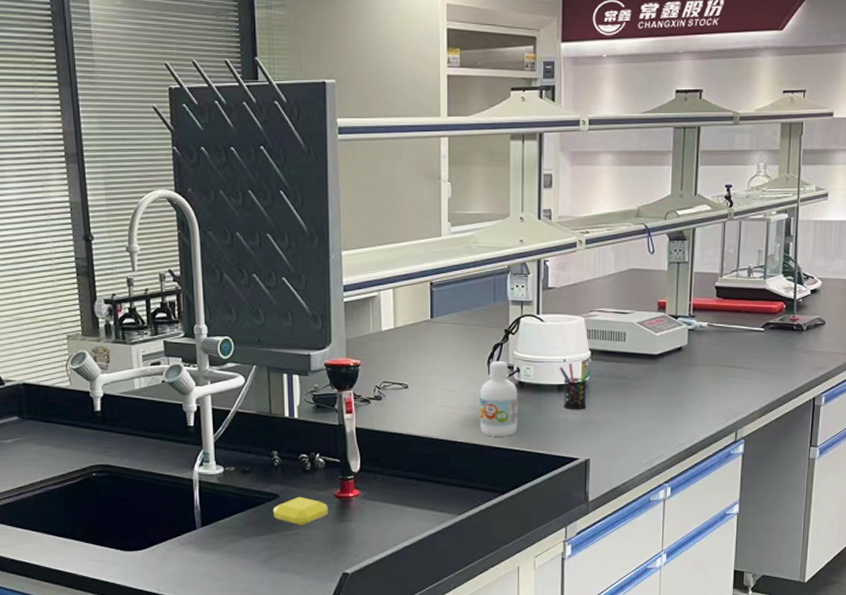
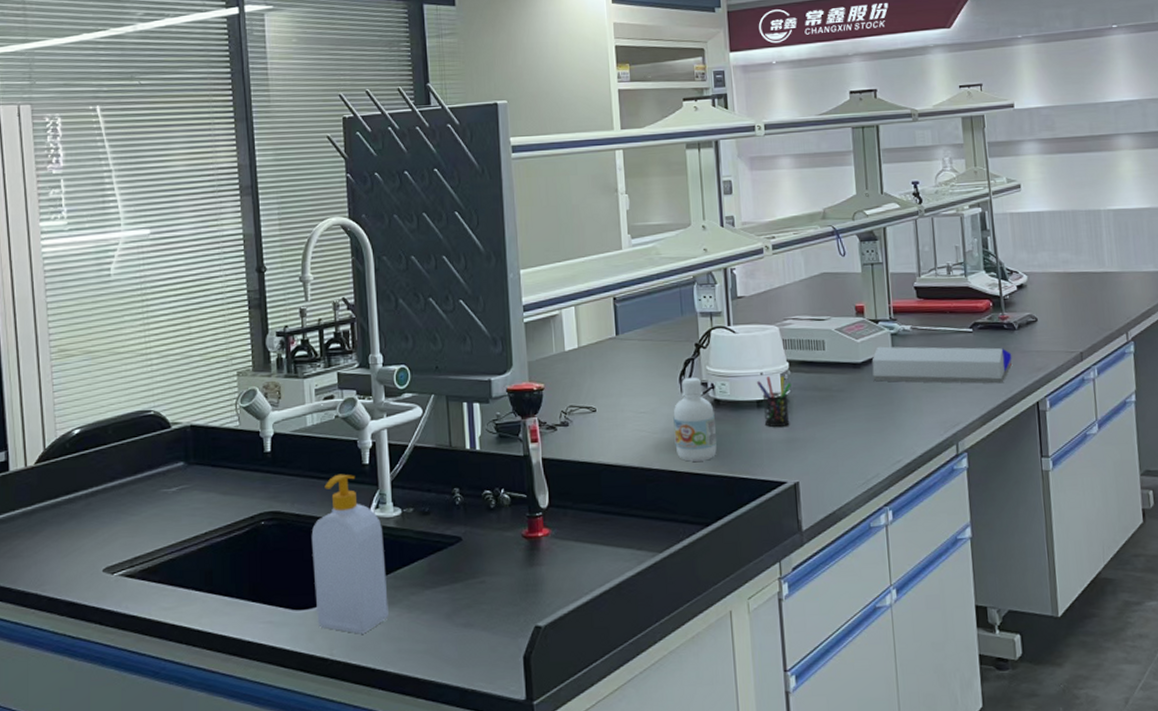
soap bottle: none [139,434,211,574] -> present [311,474,389,634]
soap bar: present [273,496,328,526] -> none [455,538,516,572]
architectural model: none [667,340,797,380] -> present [871,346,1012,384]

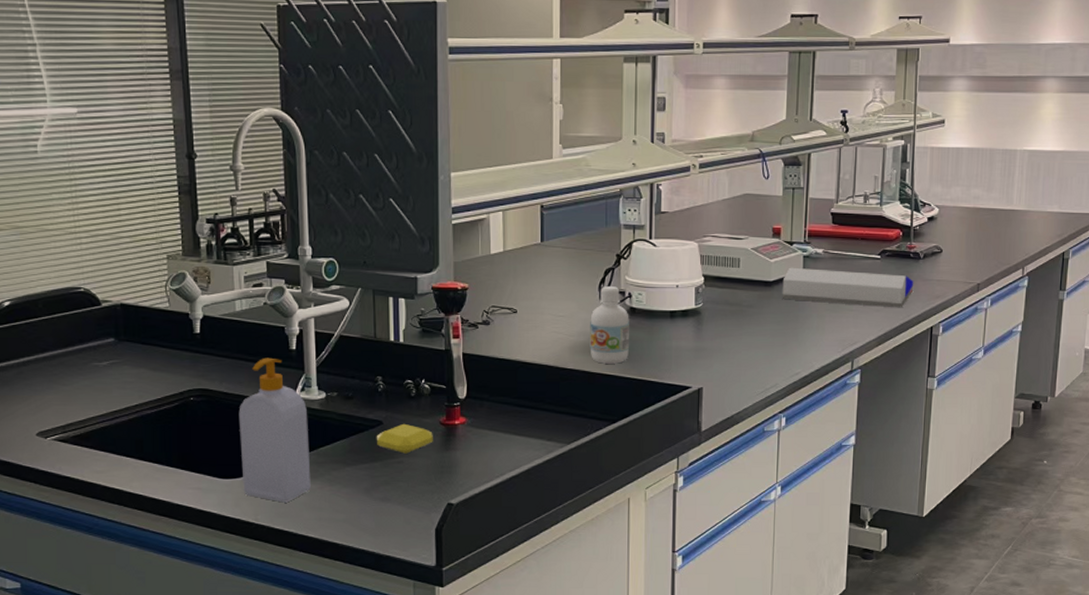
soap bar: none [455,538,516,572] -> present [376,423,433,454]
pen holder: present [756,376,791,428] -> none [671,289,704,337]

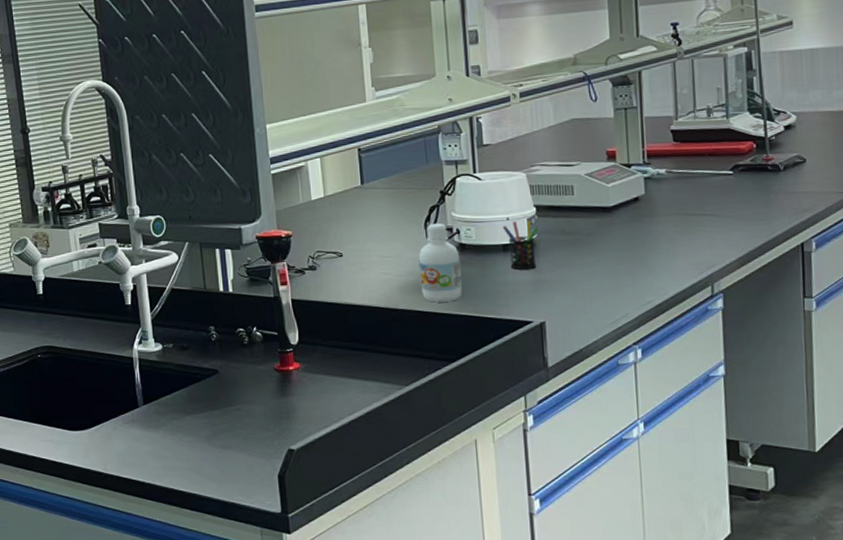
soap bottle: present [238,357,311,503] -> none [82,313,154,453]
soap bar: present [376,423,433,454] -> none [213,371,269,401]
pen holder: none [671,289,704,337] -> present [502,221,538,270]
architectural model: present [782,267,914,308] -> none [623,189,776,226]

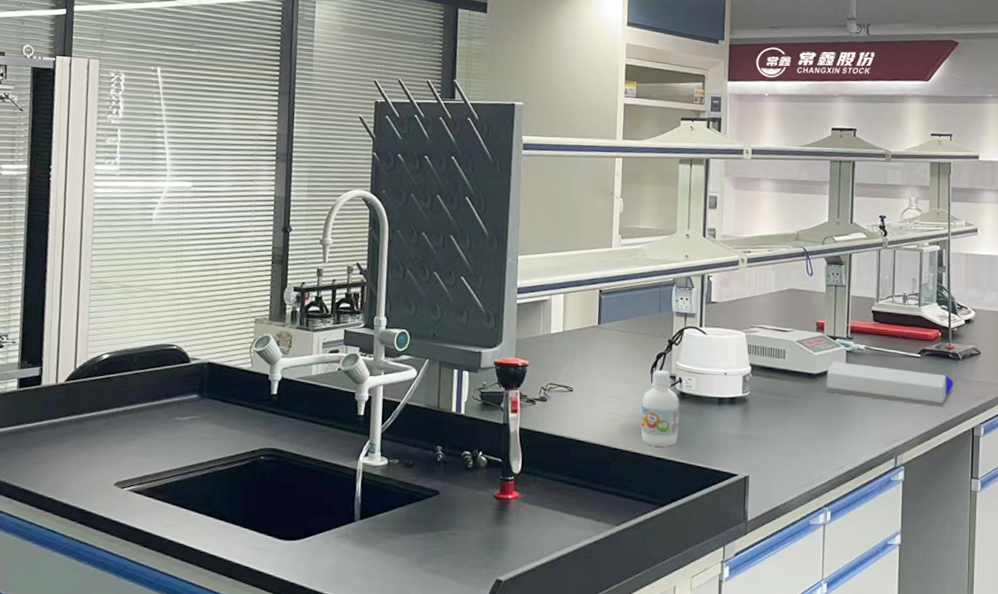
pen holder: present [502,221,538,270] -> none [720,377,751,425]
architectural model: none [623,189,776,226] -> present [826,361,954,407]

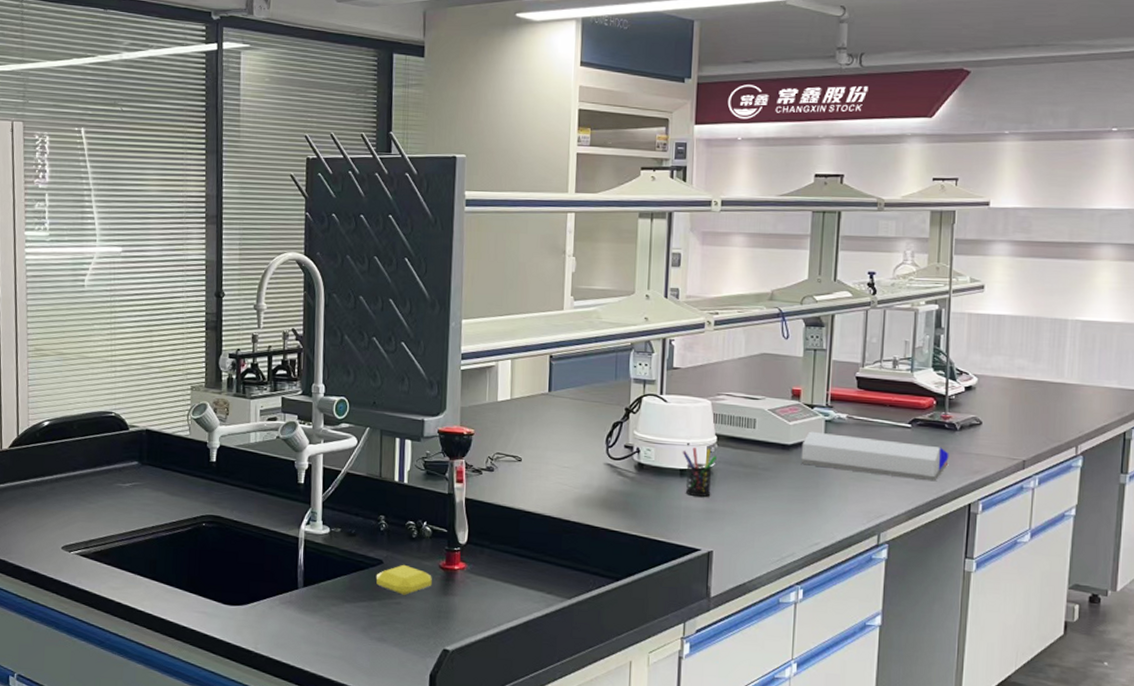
soap bar: none [431,494,487,526] -> present [375,564,432,595]
bottle: present [640,370,680,447] -> none [594,440,637,520]
pen holder: none [720,377,751,425] -> present [682,448,717,498]

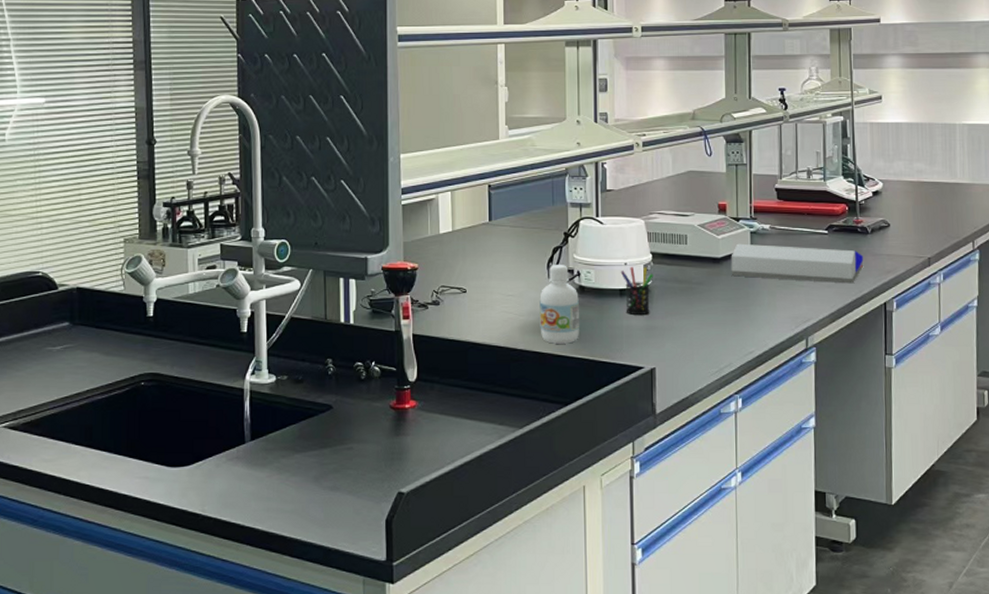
soap bar: present [375,564,432,595] -> none [325,407,383,440]
bottle: none [594,440,637,520] -> present [539,265,580,344]

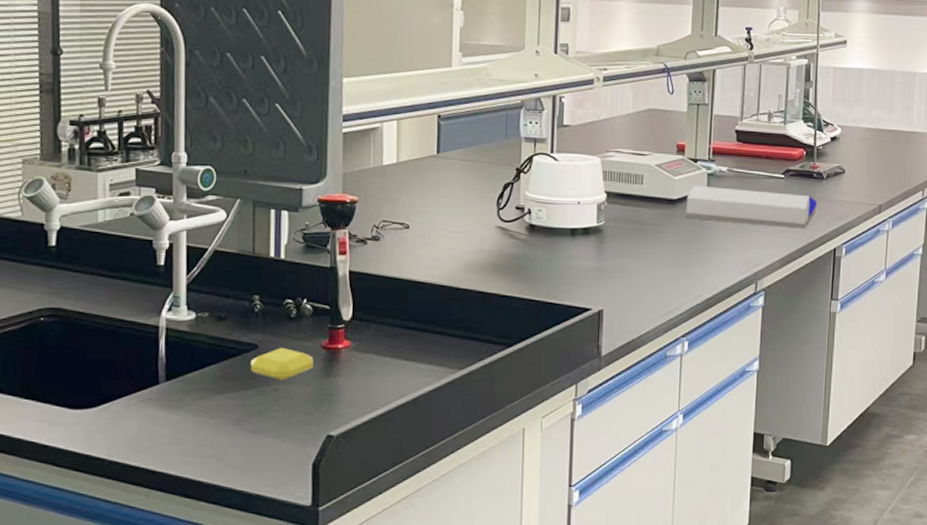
soap bar: none [325,407,383,440] -> present [250,347,314,381]
bottle: present [539,265,580,344] -> none [486,202,529,284]
pen holder: present [620,267,653,316] -> none [573,206,606,256]

